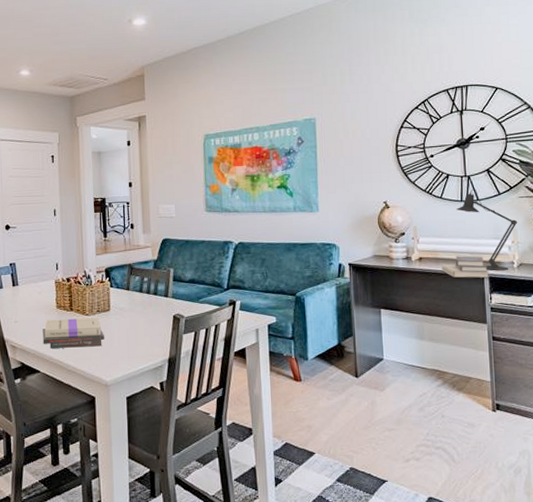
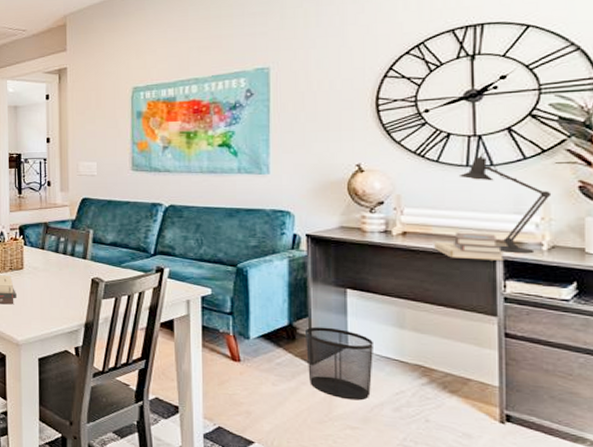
waste bin: none [350,343,403,406] -> present [304,326,373,401]

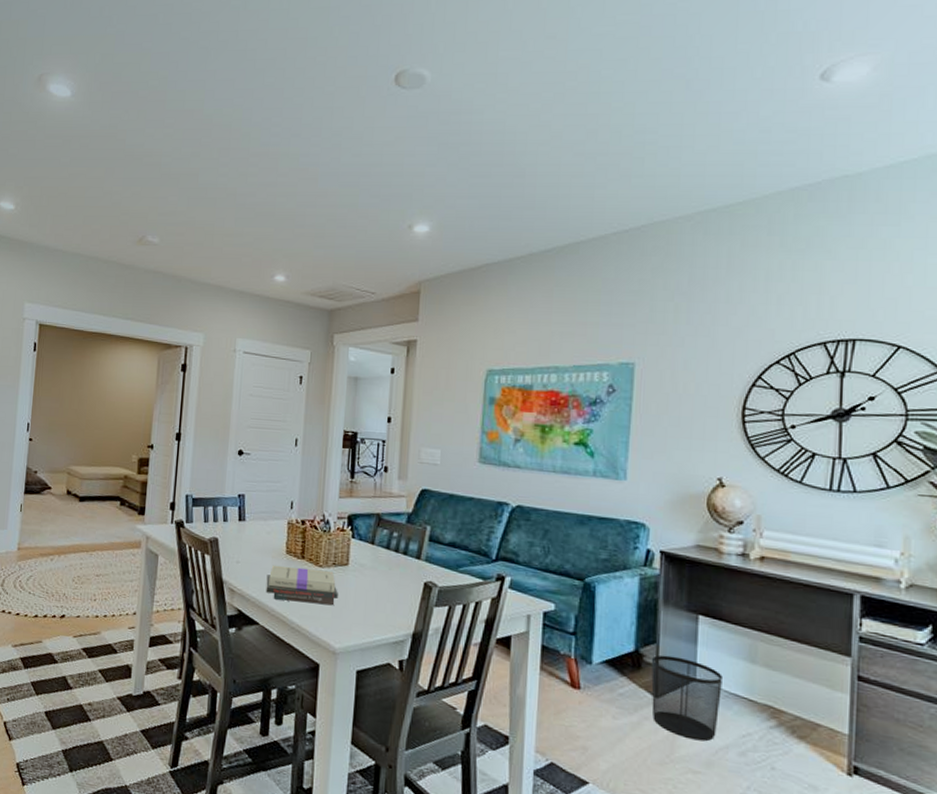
books: present [434,232,504,260] -> none [792,561,861,596]
desk lamp: present [458,151,552,254] -> none [821,476,913,591]

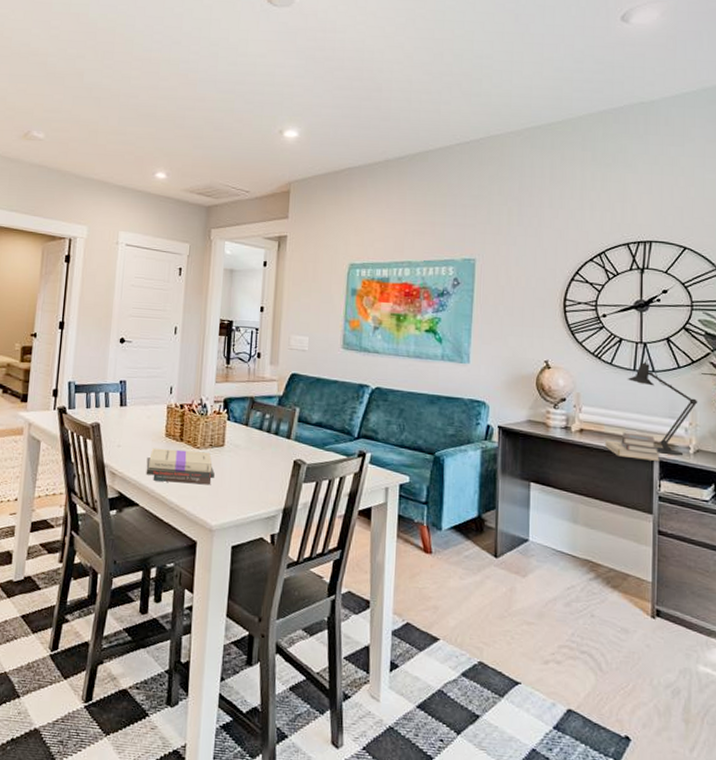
waste bin: present [651,655,722,742] -> none [491,519,551,595]
books: none [792,561,861,596] -> present [605,432,660,461]
desk lamp: none [821,476,913,591] -> present [627,358,698,456]

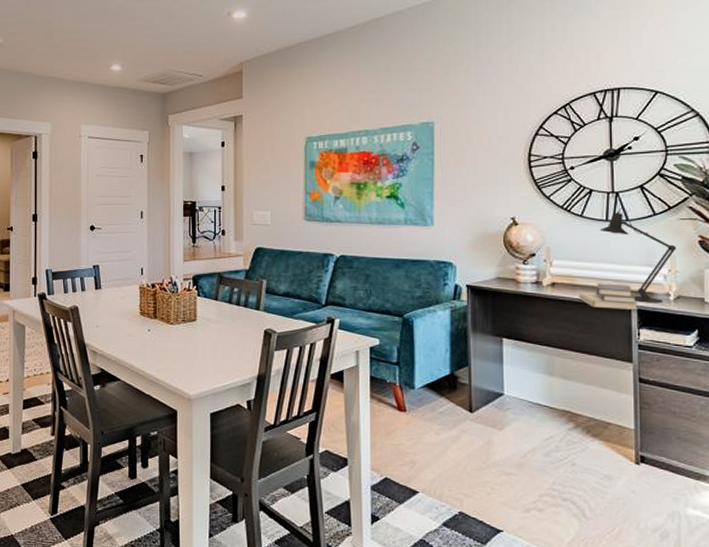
books: present [146,447,215,485] -> none [124,326,189,358]

